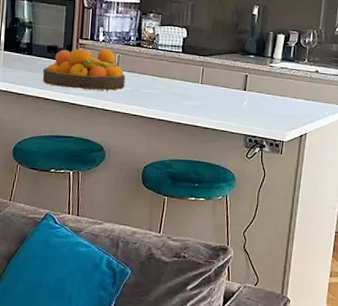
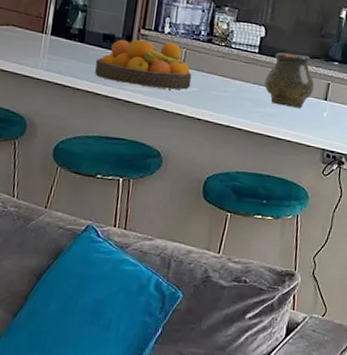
vase: none [189,50,234,99] -> present [264,52,315,108]

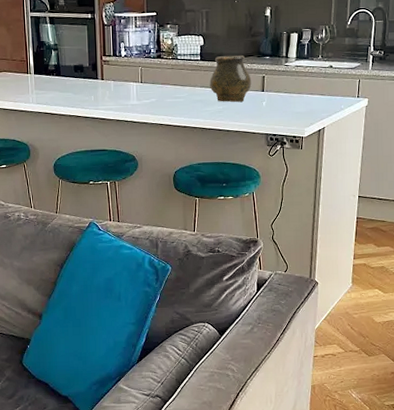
fruit bowl: present [94,39,192,90] -> none [72,63,150,105]

